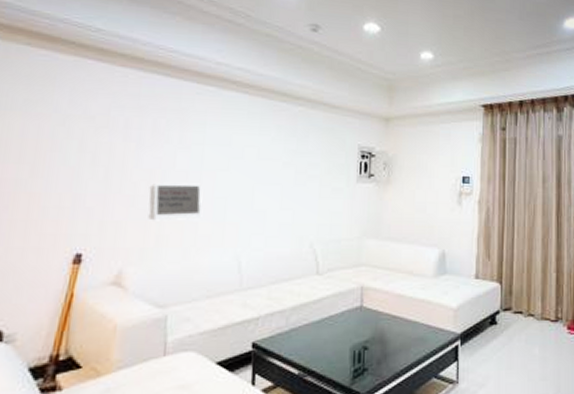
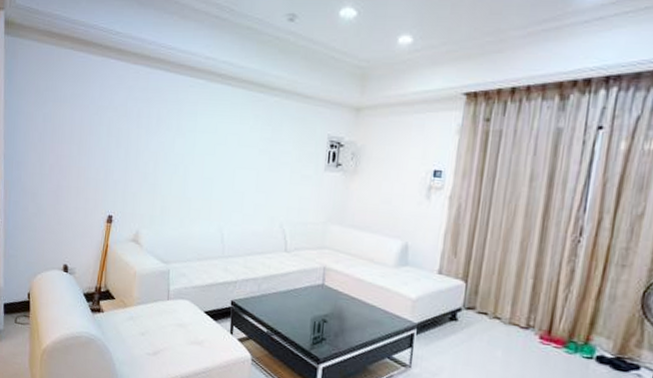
wall clock: present [148,183,203,221] -> none [155,164,195,195]

